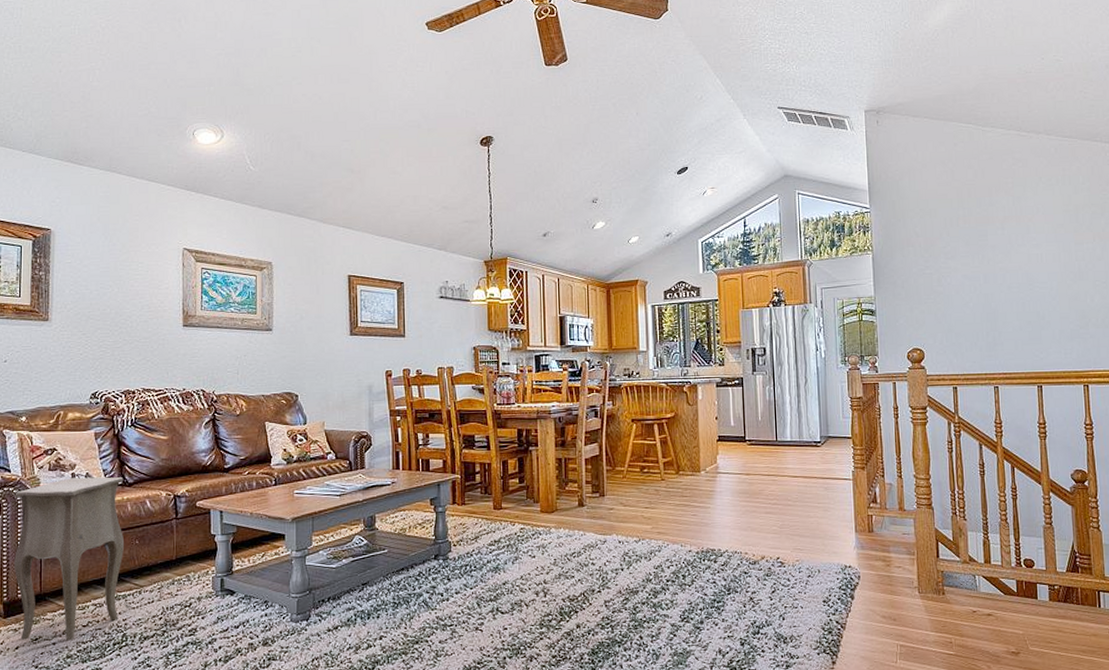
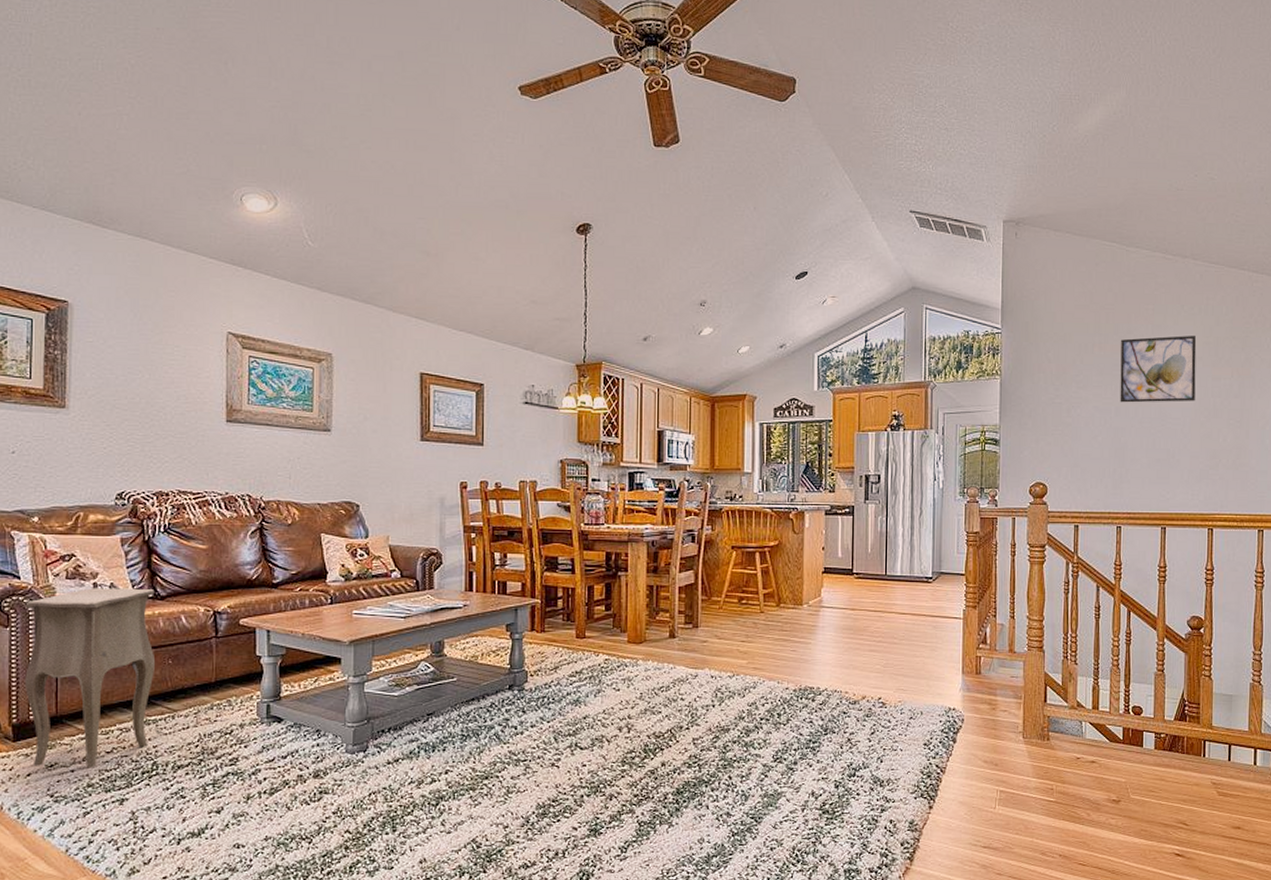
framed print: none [983,204,1060,270] -> present [1120,335,1197,403]

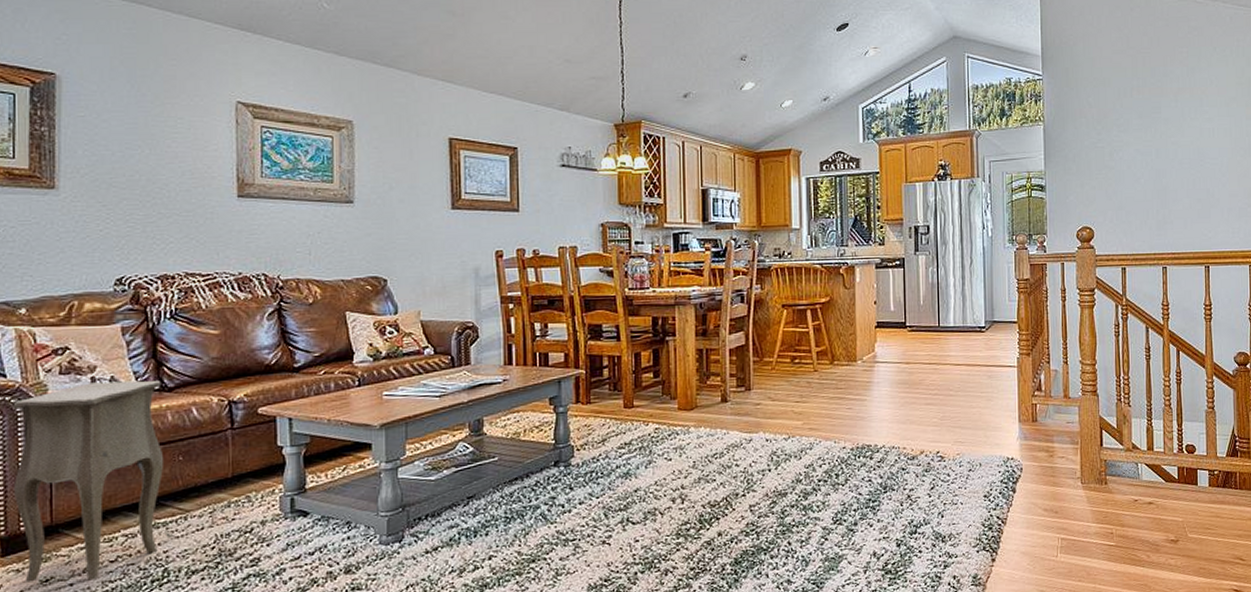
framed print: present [1120,335,1197,403] -> none [1157,76,1231,145]

